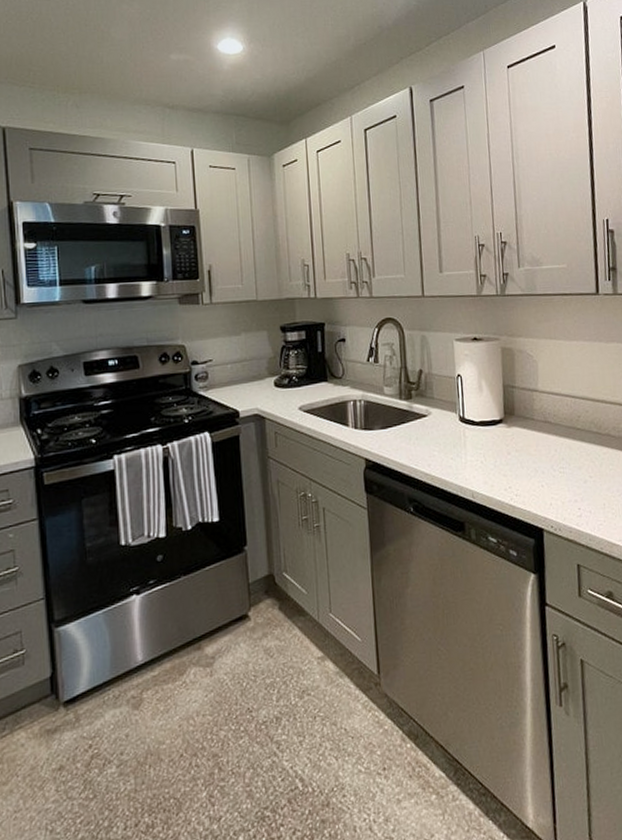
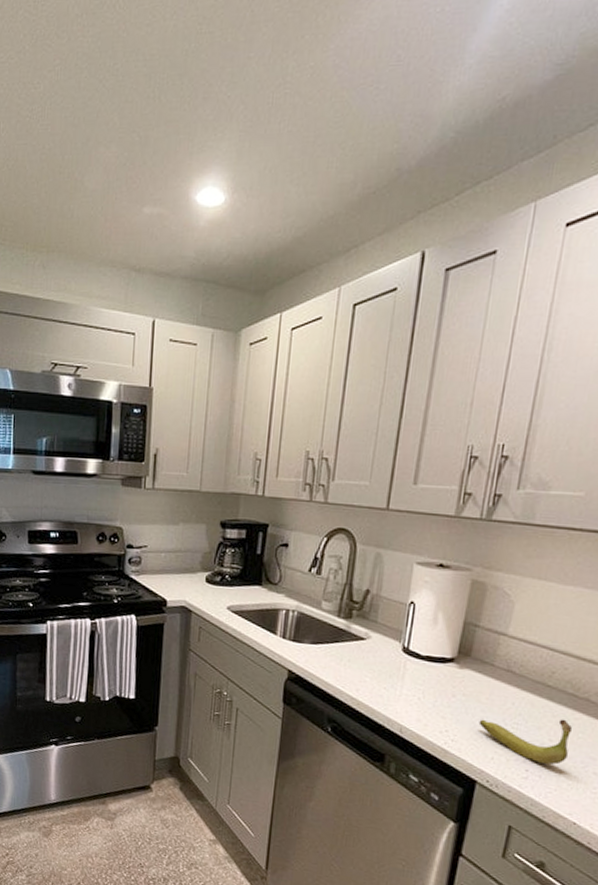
banana: none [533,455,607,500] -> present [478,719,573,765]

